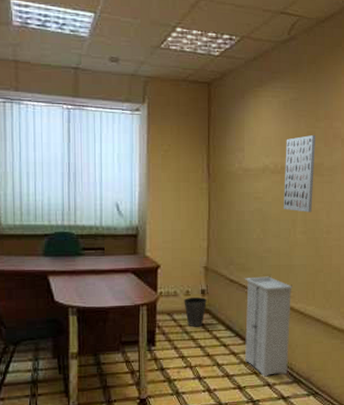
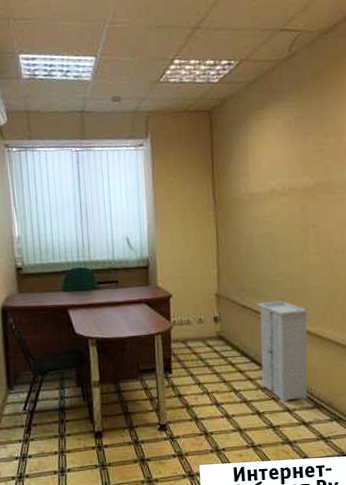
waste basket: present [184,297,207,327] -> none [197,324,220,354]
wall art: present [284,134,315,213] -> none [293,151,325,233]

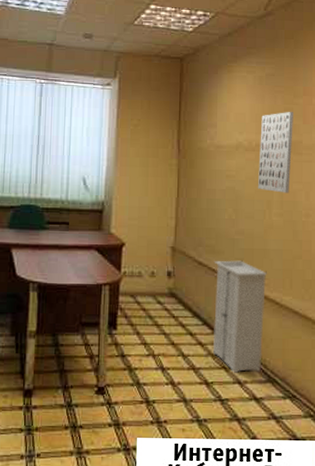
wall art: none [293,151,325,233] -> present [258,111,293,193]

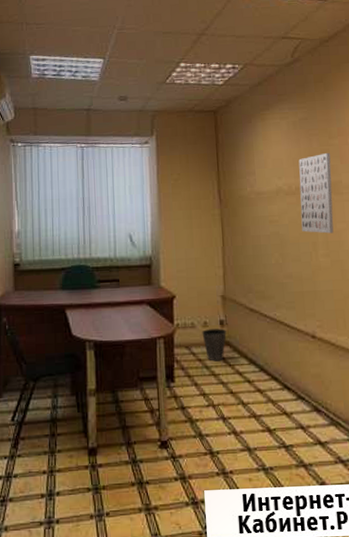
waste basket: none [148,279,173,312] -> present [202,328,227,362]
storage cabinet: present [213,260,267,373] -> none [265,304,323,418]

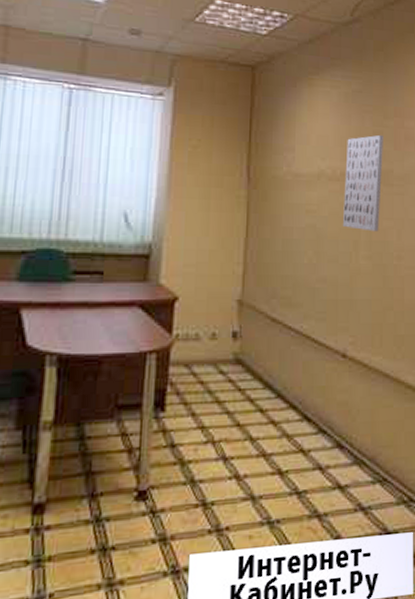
waste basket: present [202,328,227,362] -> none [208,342,239,385]

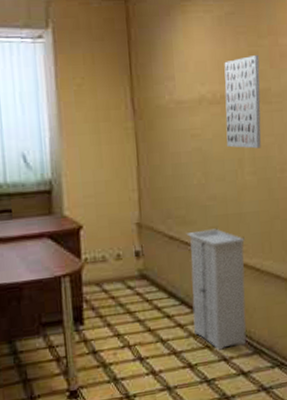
storage cabinet: none [289,314,353,456] -> present [186,228,247,350]

